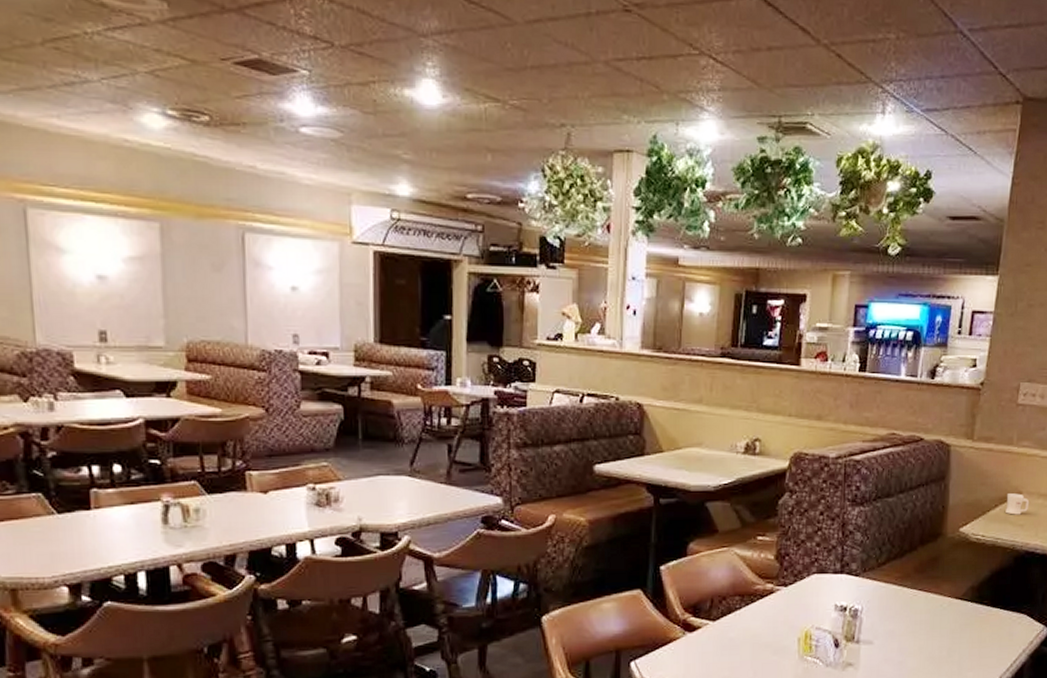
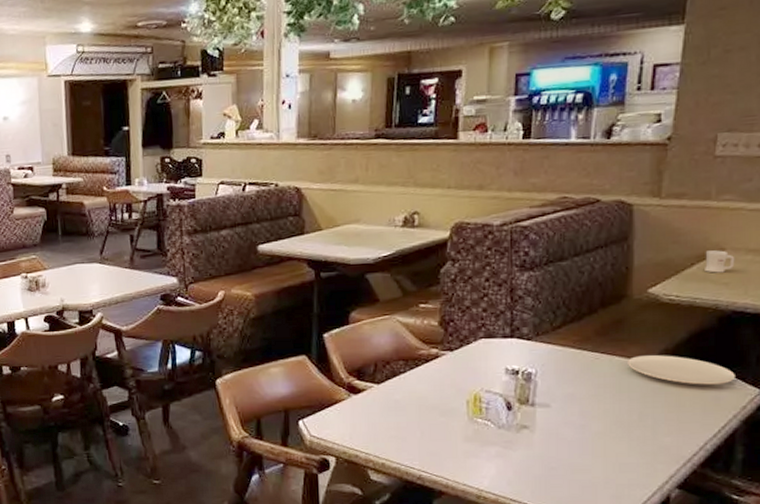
plate: none [940,592,1026,622] -> present [628,354,735,385]

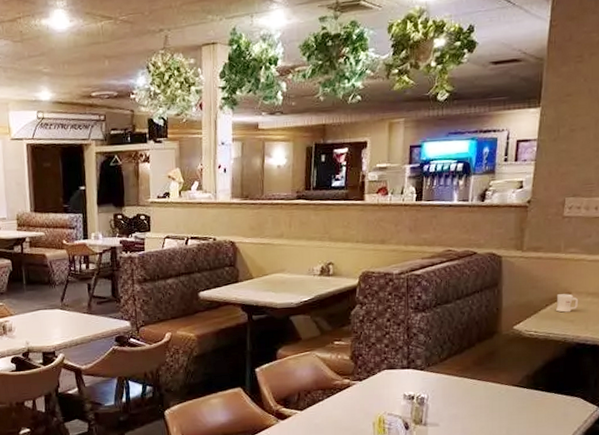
plate: present [628,354,735,385] -> none [498,380,579,404]

